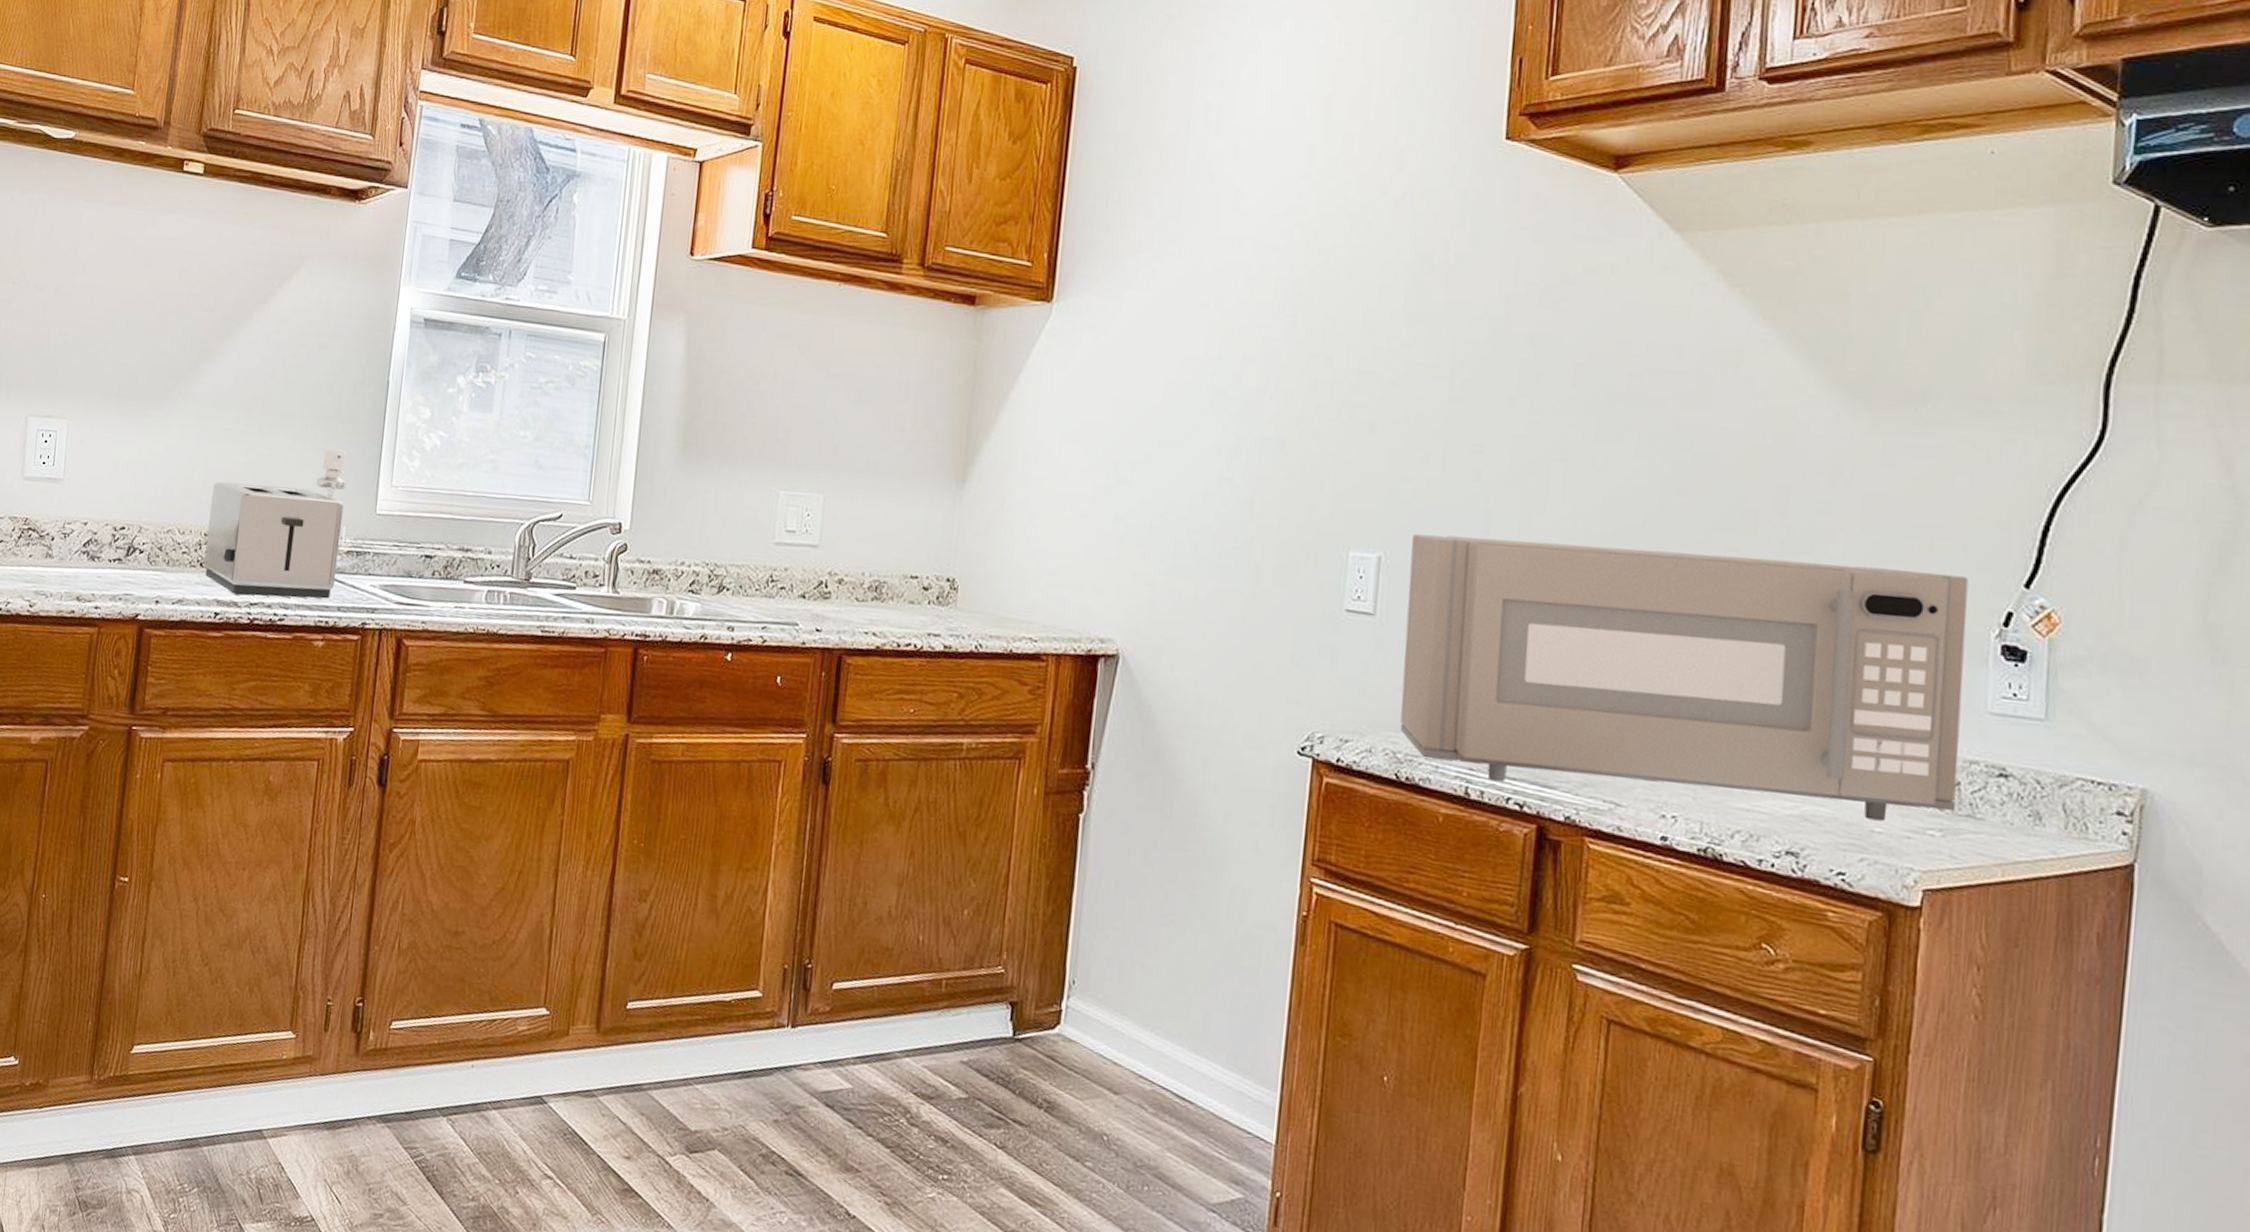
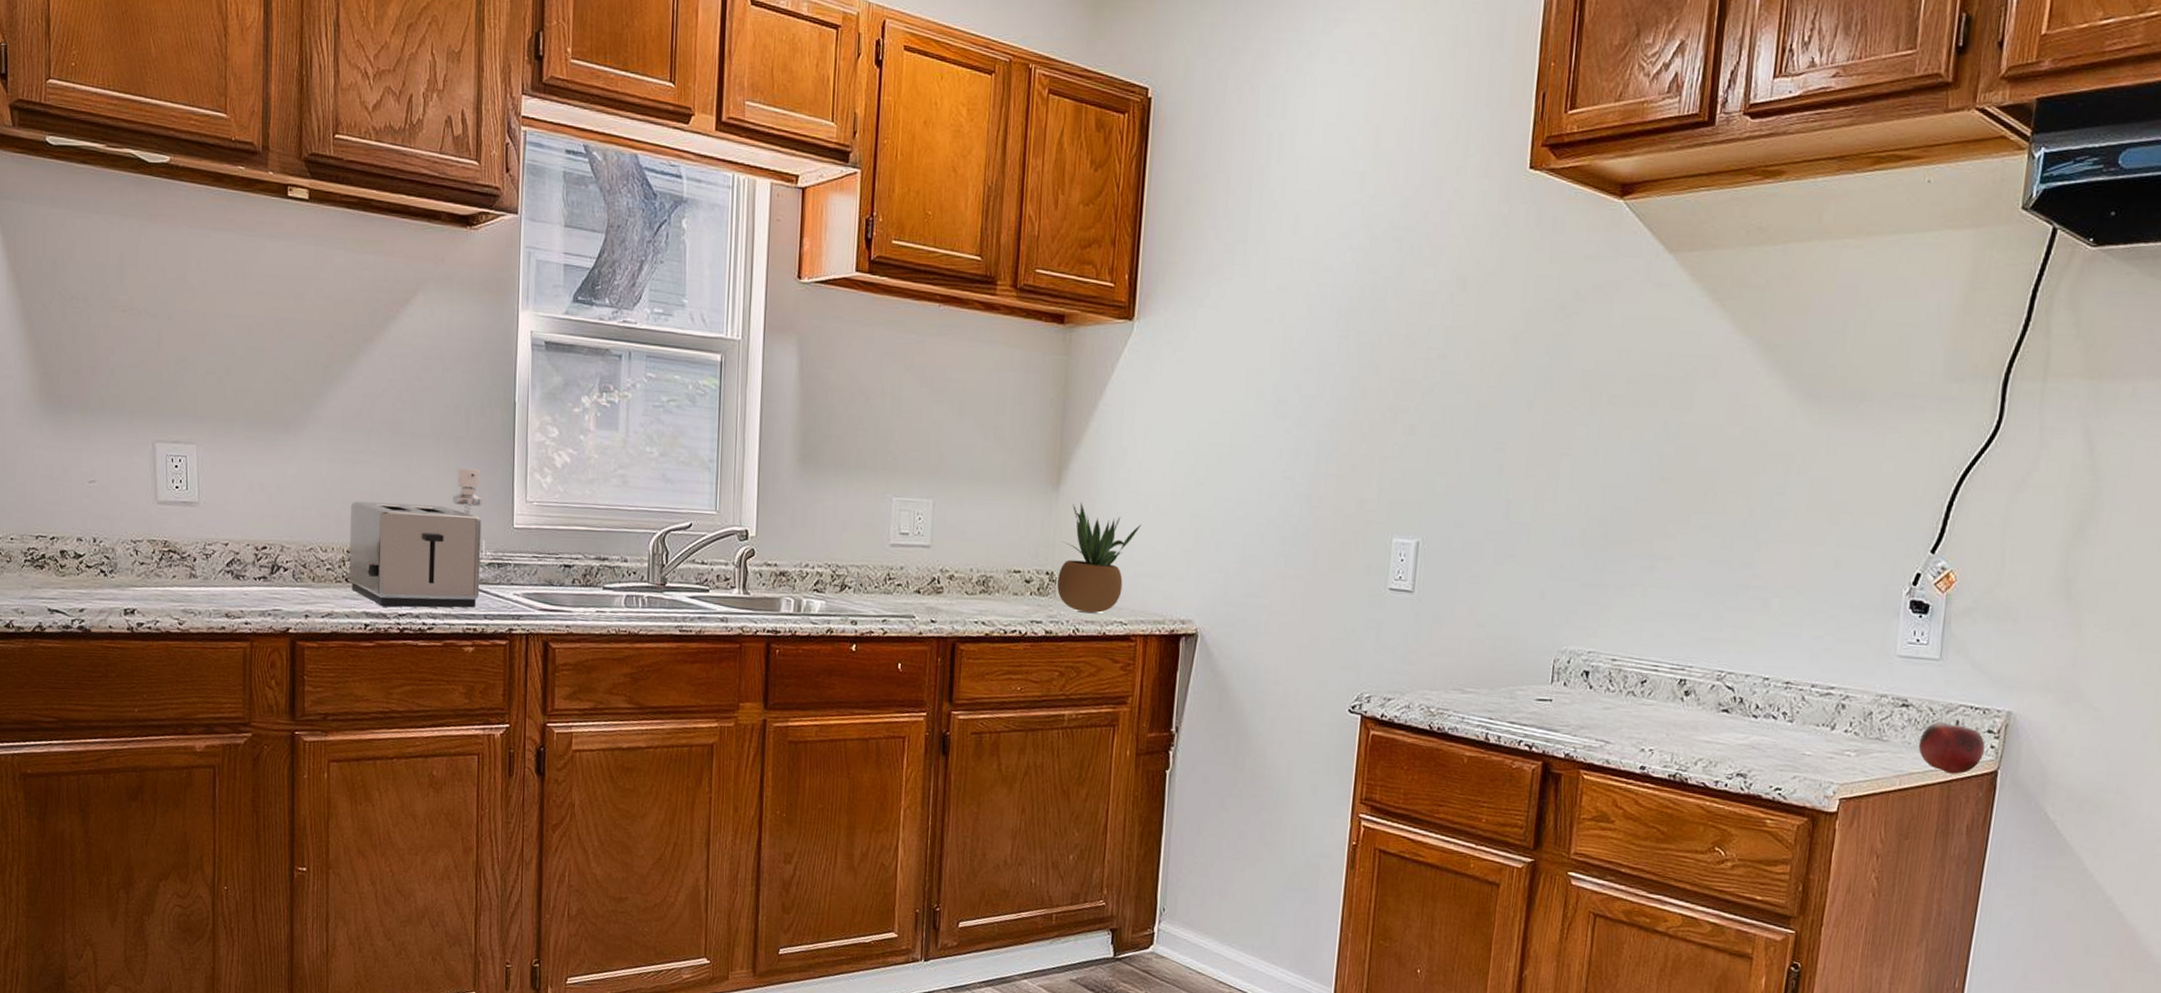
potted plant: none [959,500,1057,628] -> present [1057,501,1142,614]
microwave: present [1400,534,1969,822] -> none [1433,521,1889,746]
fruit: none [2024,796,2114,867] -> present [1918,719,1985,774]

